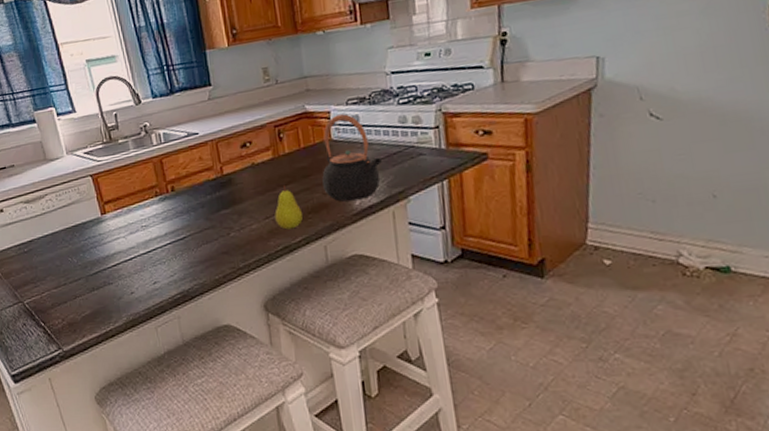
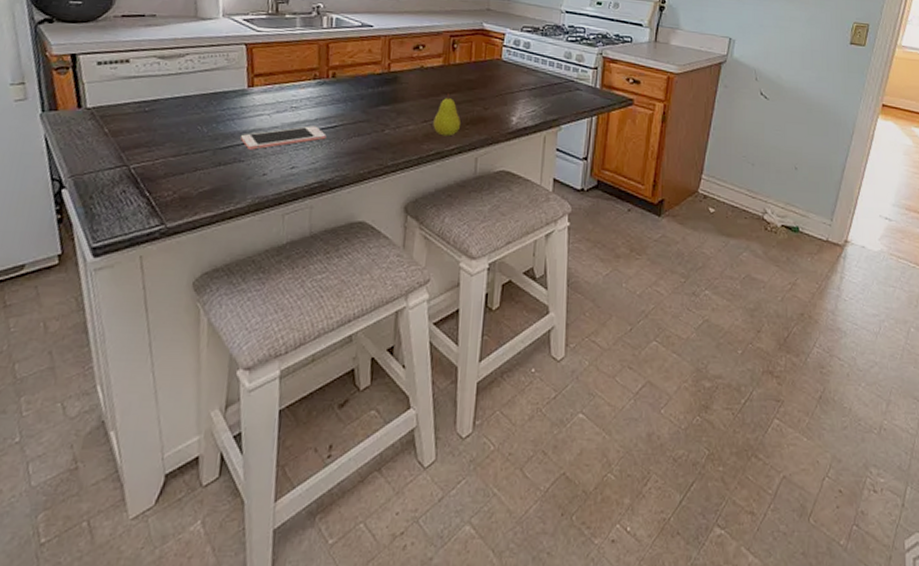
cell phone: none [105,240,178,272] -> present [241,125,327,150]
teapot: present [322,114,382,202] -> none [485,38,543,120]

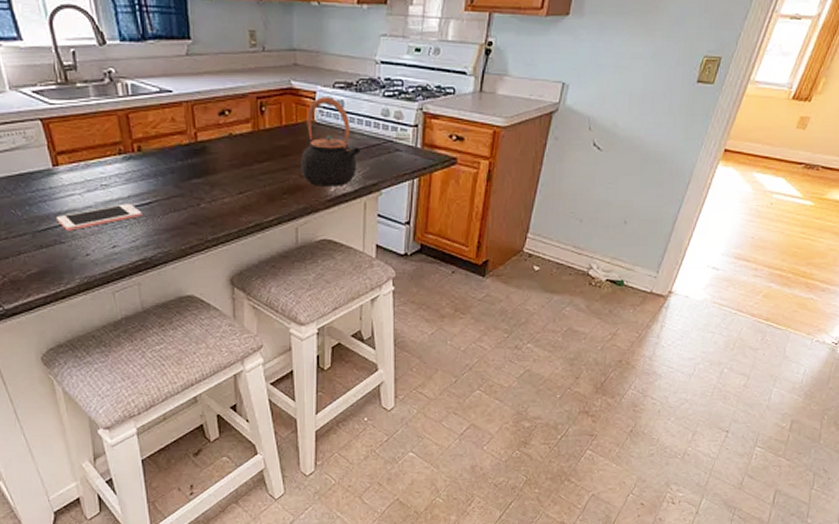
fruit: present [433,94,461,137] -> none [249,162,277,207]
teapot: none [485,38,543,120] -> present [301,97,360,186]

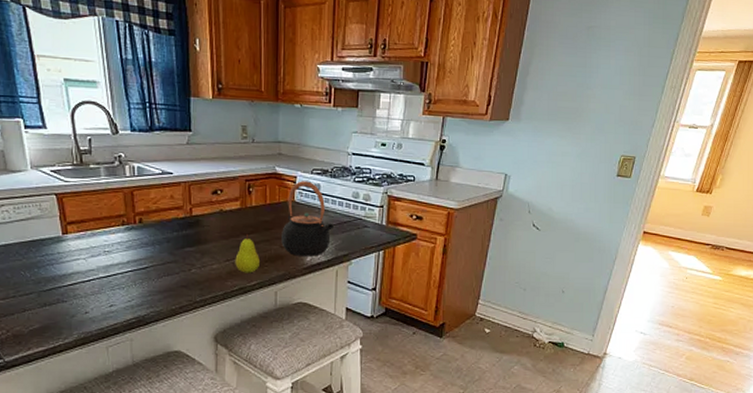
cell phone: present [57,203,142,231] -> none [62,268,139,291]
fruit: none [249,162,277,207] -> present [235,235,260,273]

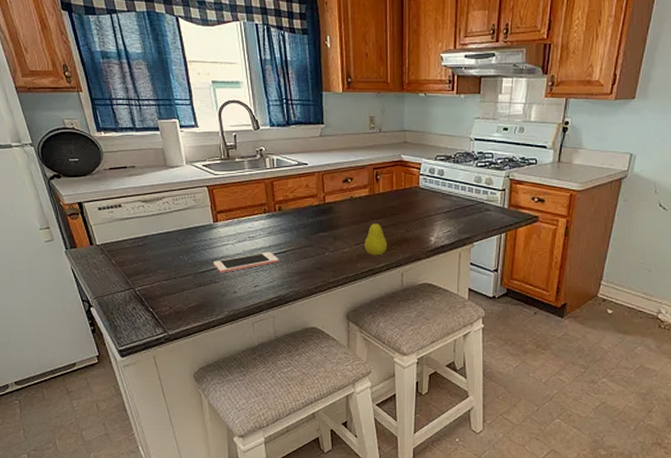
cell phone: none [62,268,139,291] -> present [214,252,279,273]
teapot: present [281,181,334,256] -> none [407,167,457,240]

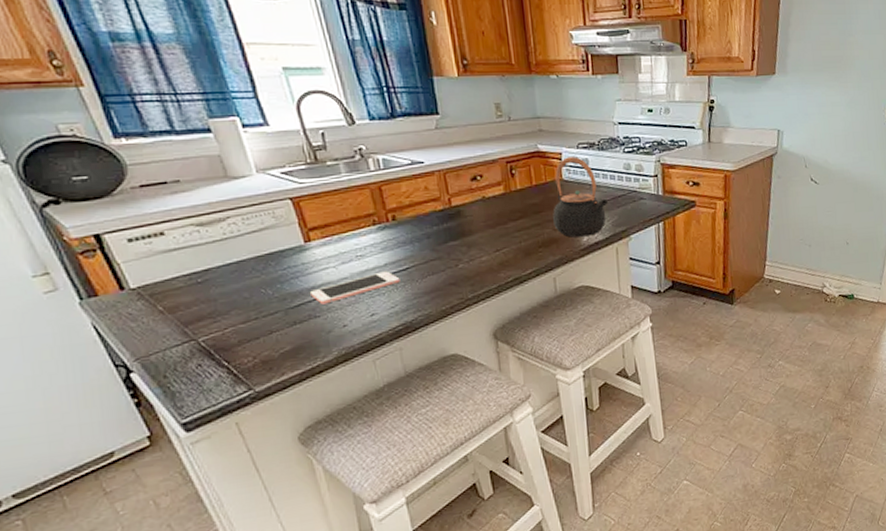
fruit: present [364,220,387,256] -> none [505,220,533,262]
teapot: none [407,167,457,240] -> present [553,157,608,238]

